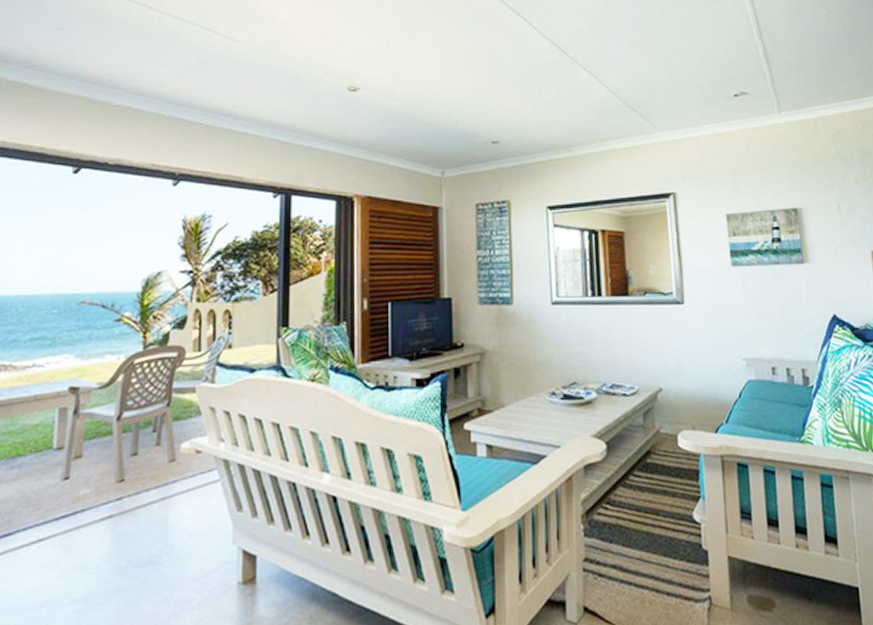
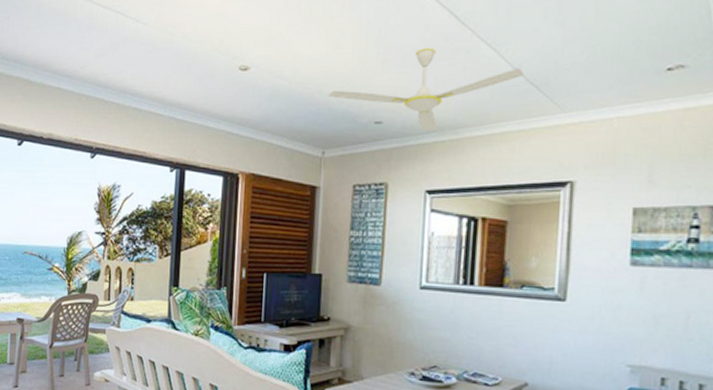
ceiling fan: none [442,73,622,150] -> present [327,47,525,131]

